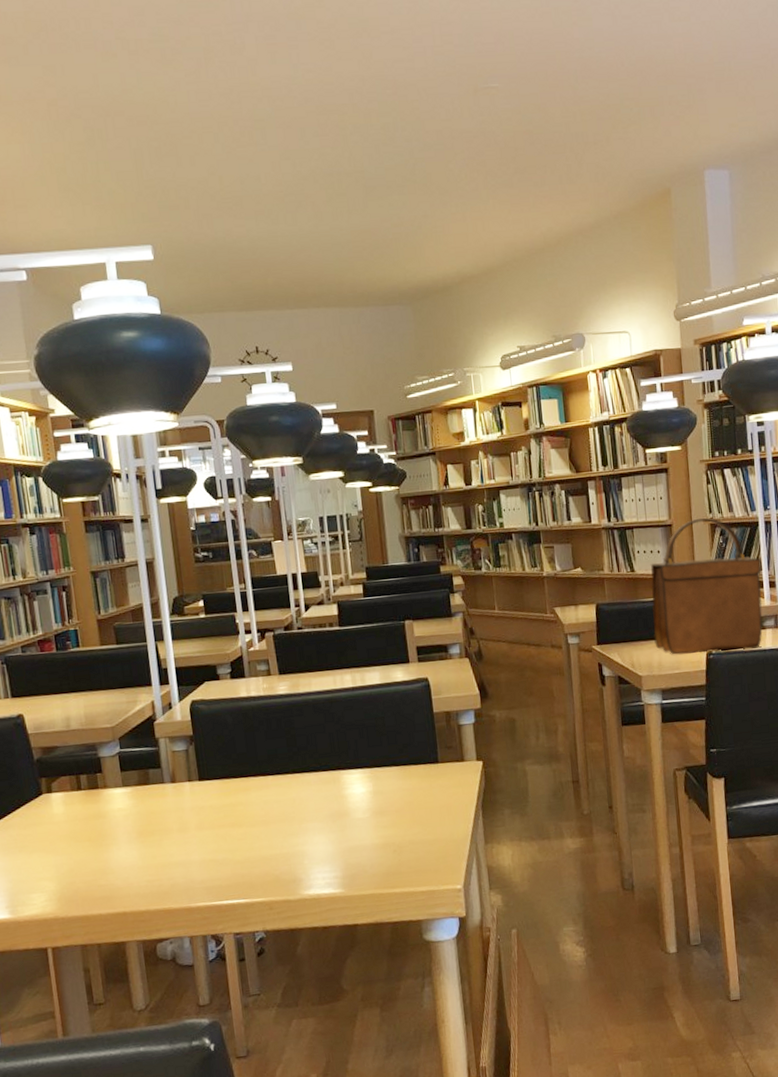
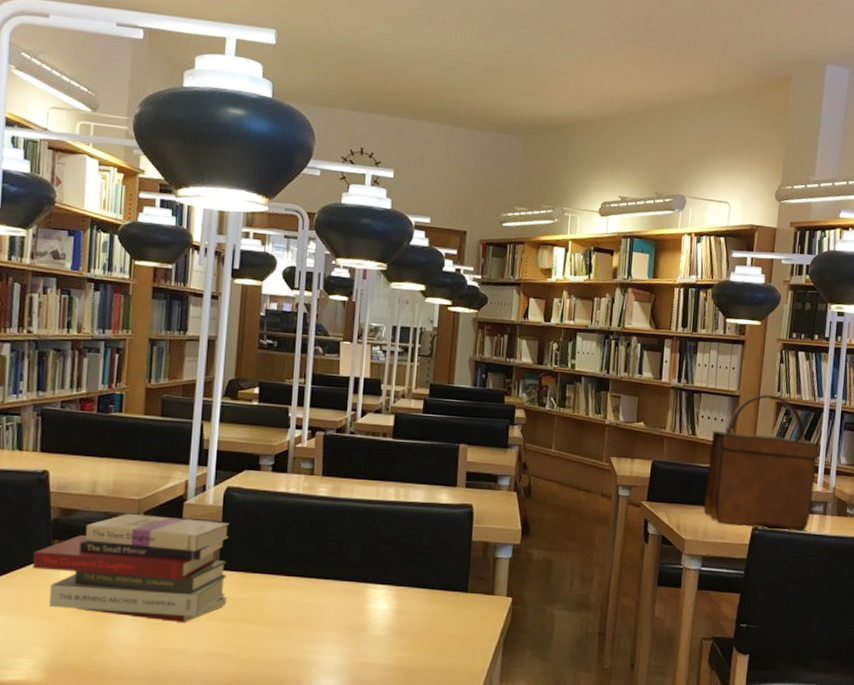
books: none [25,734,213,842] -> present [33,514,230,622]

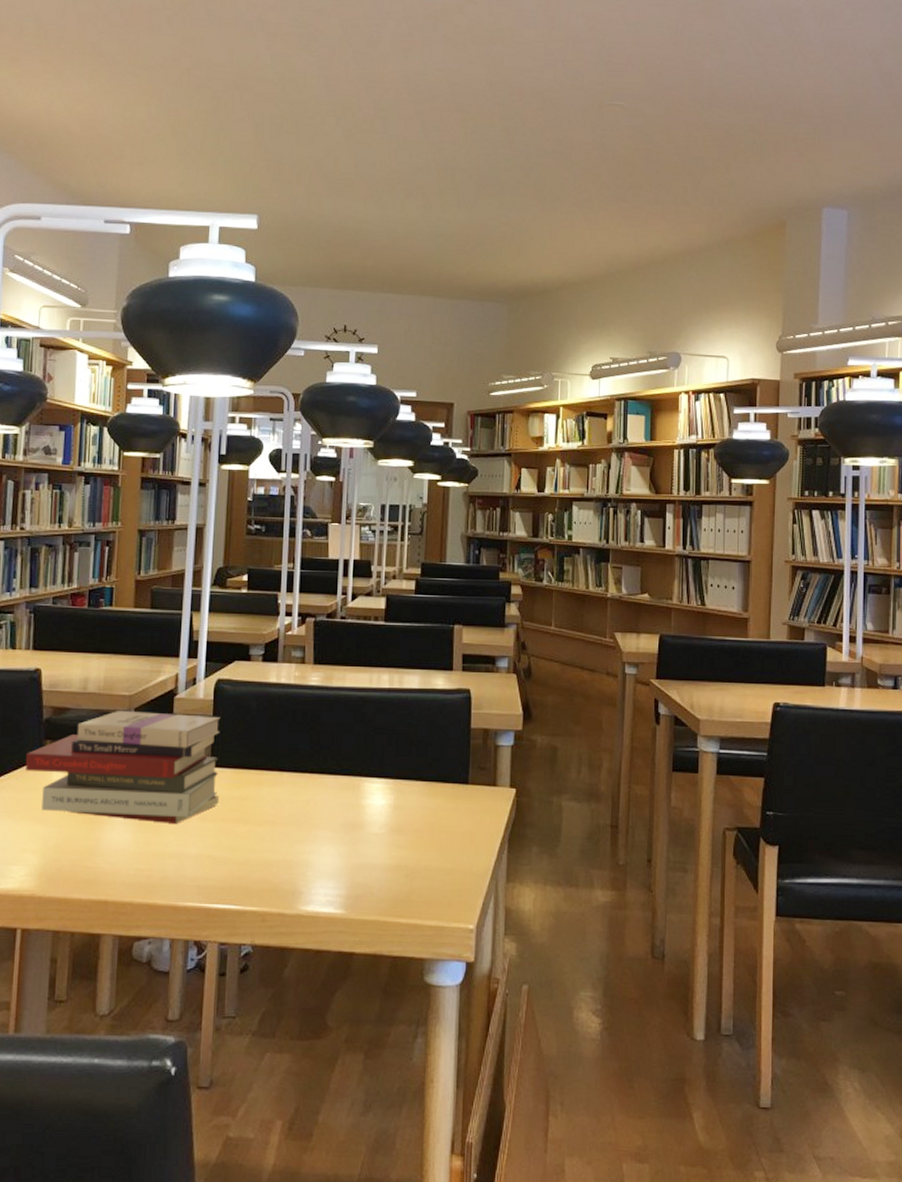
handbag: present [703,394,821,531] -> none [717,558,843,706]

